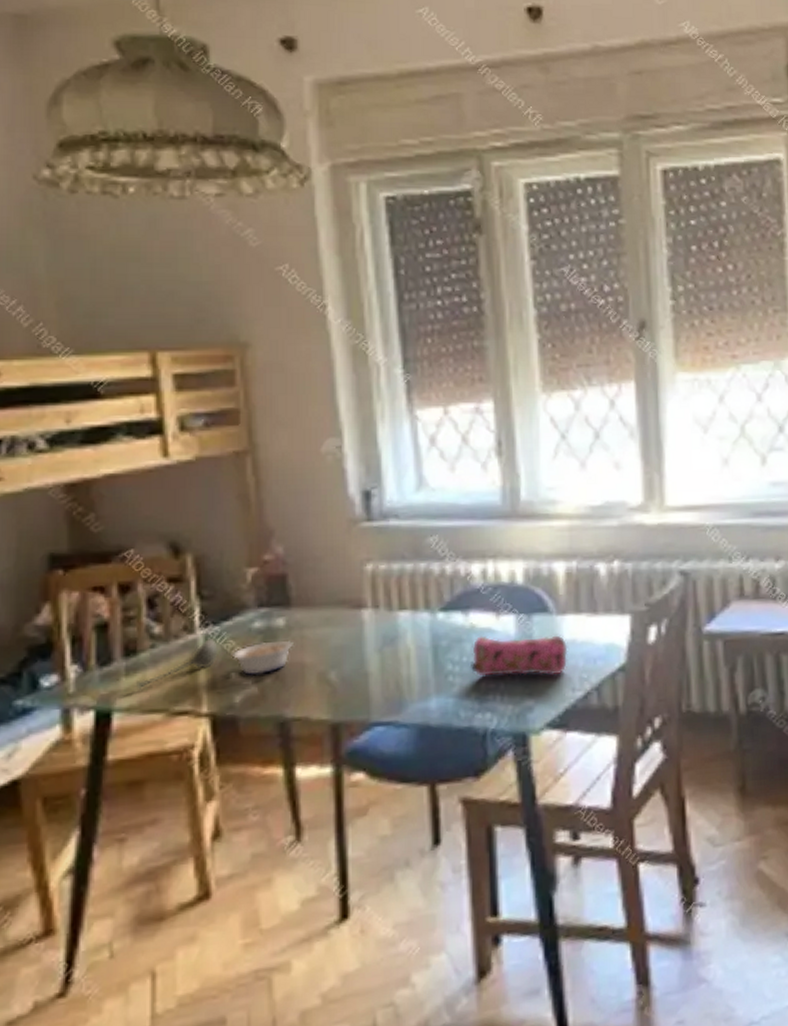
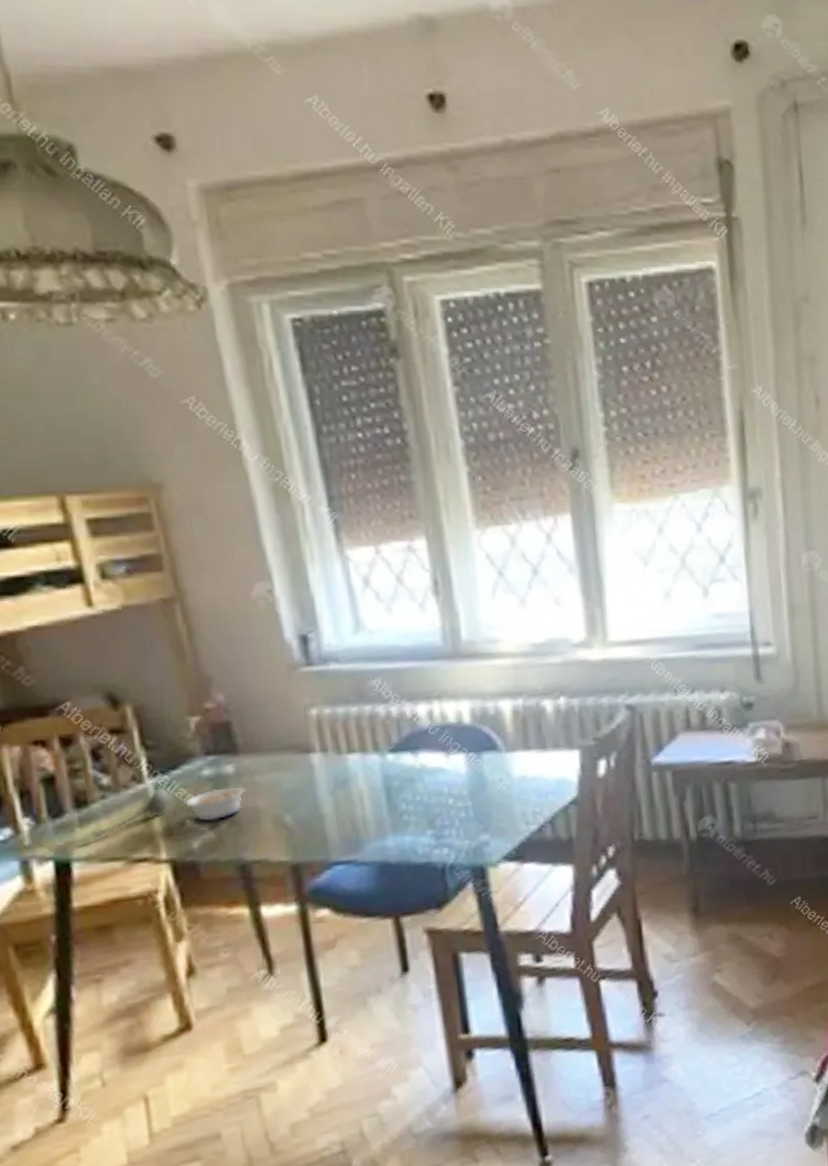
pencil case: present [471,635,568,676] -> none [424,771,520,814]

